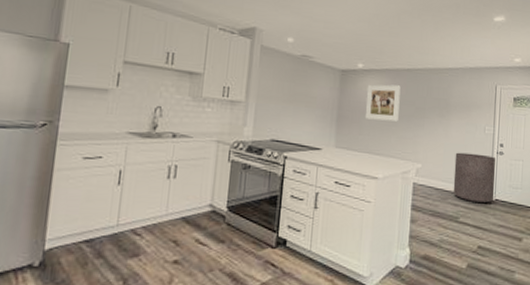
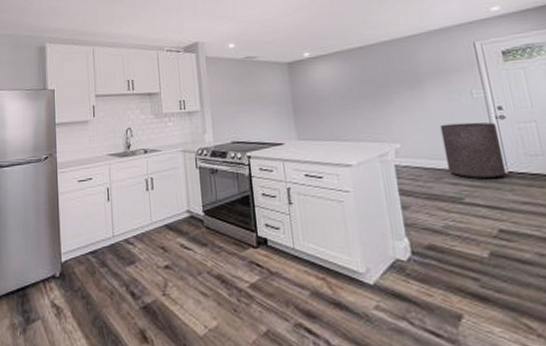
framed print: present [364,84,401,122] -> none [318,66,361,106]

